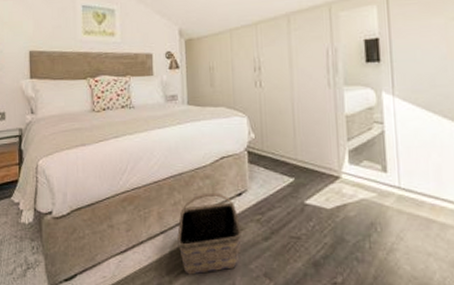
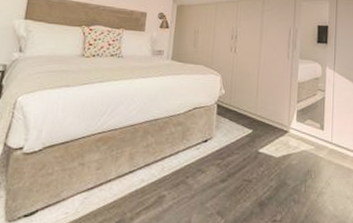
basket: present [177,194,241,275] -> none [144,138,203,212]

